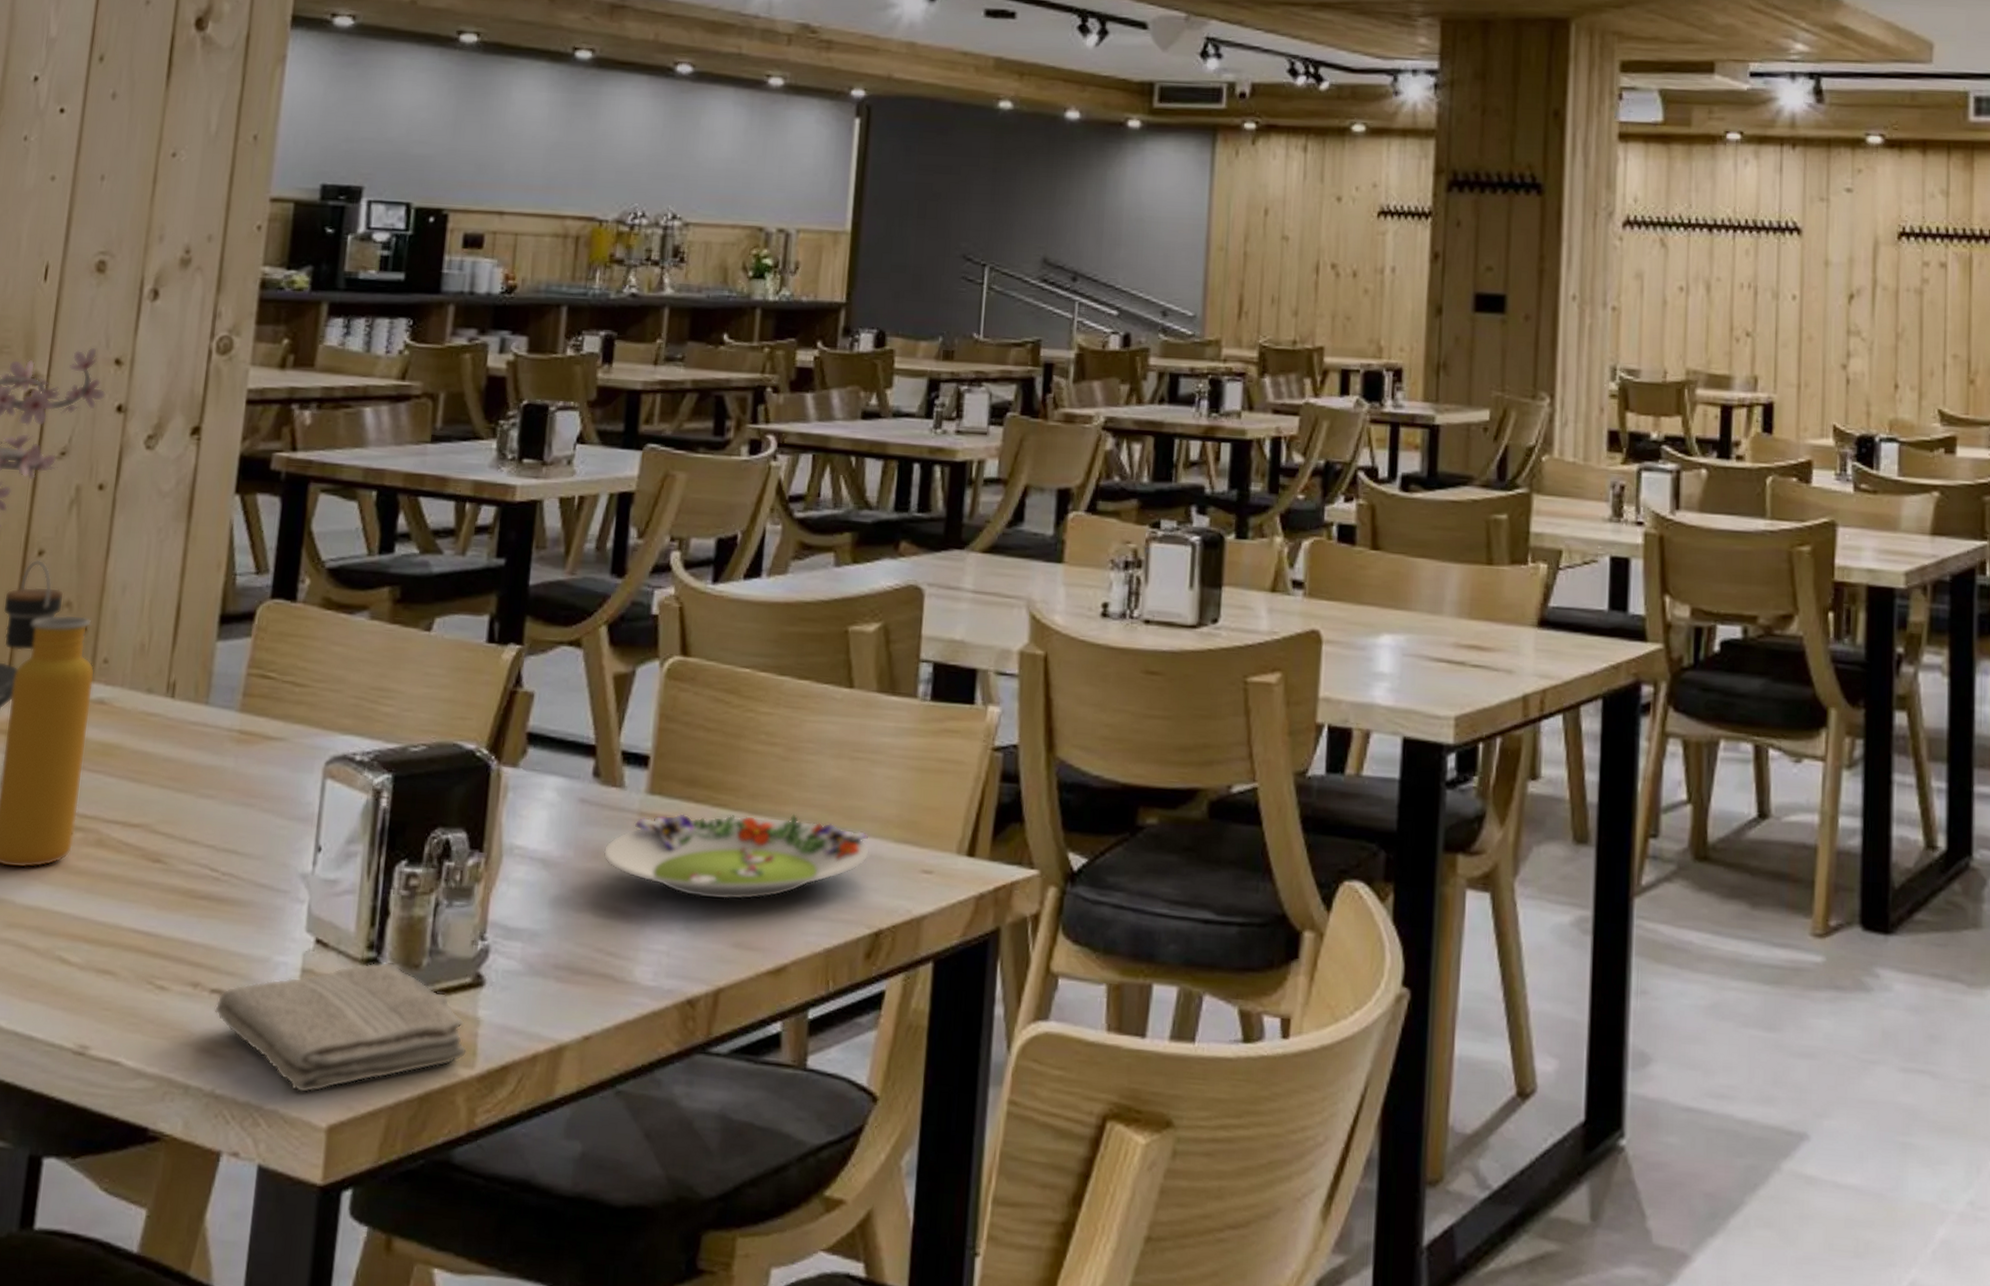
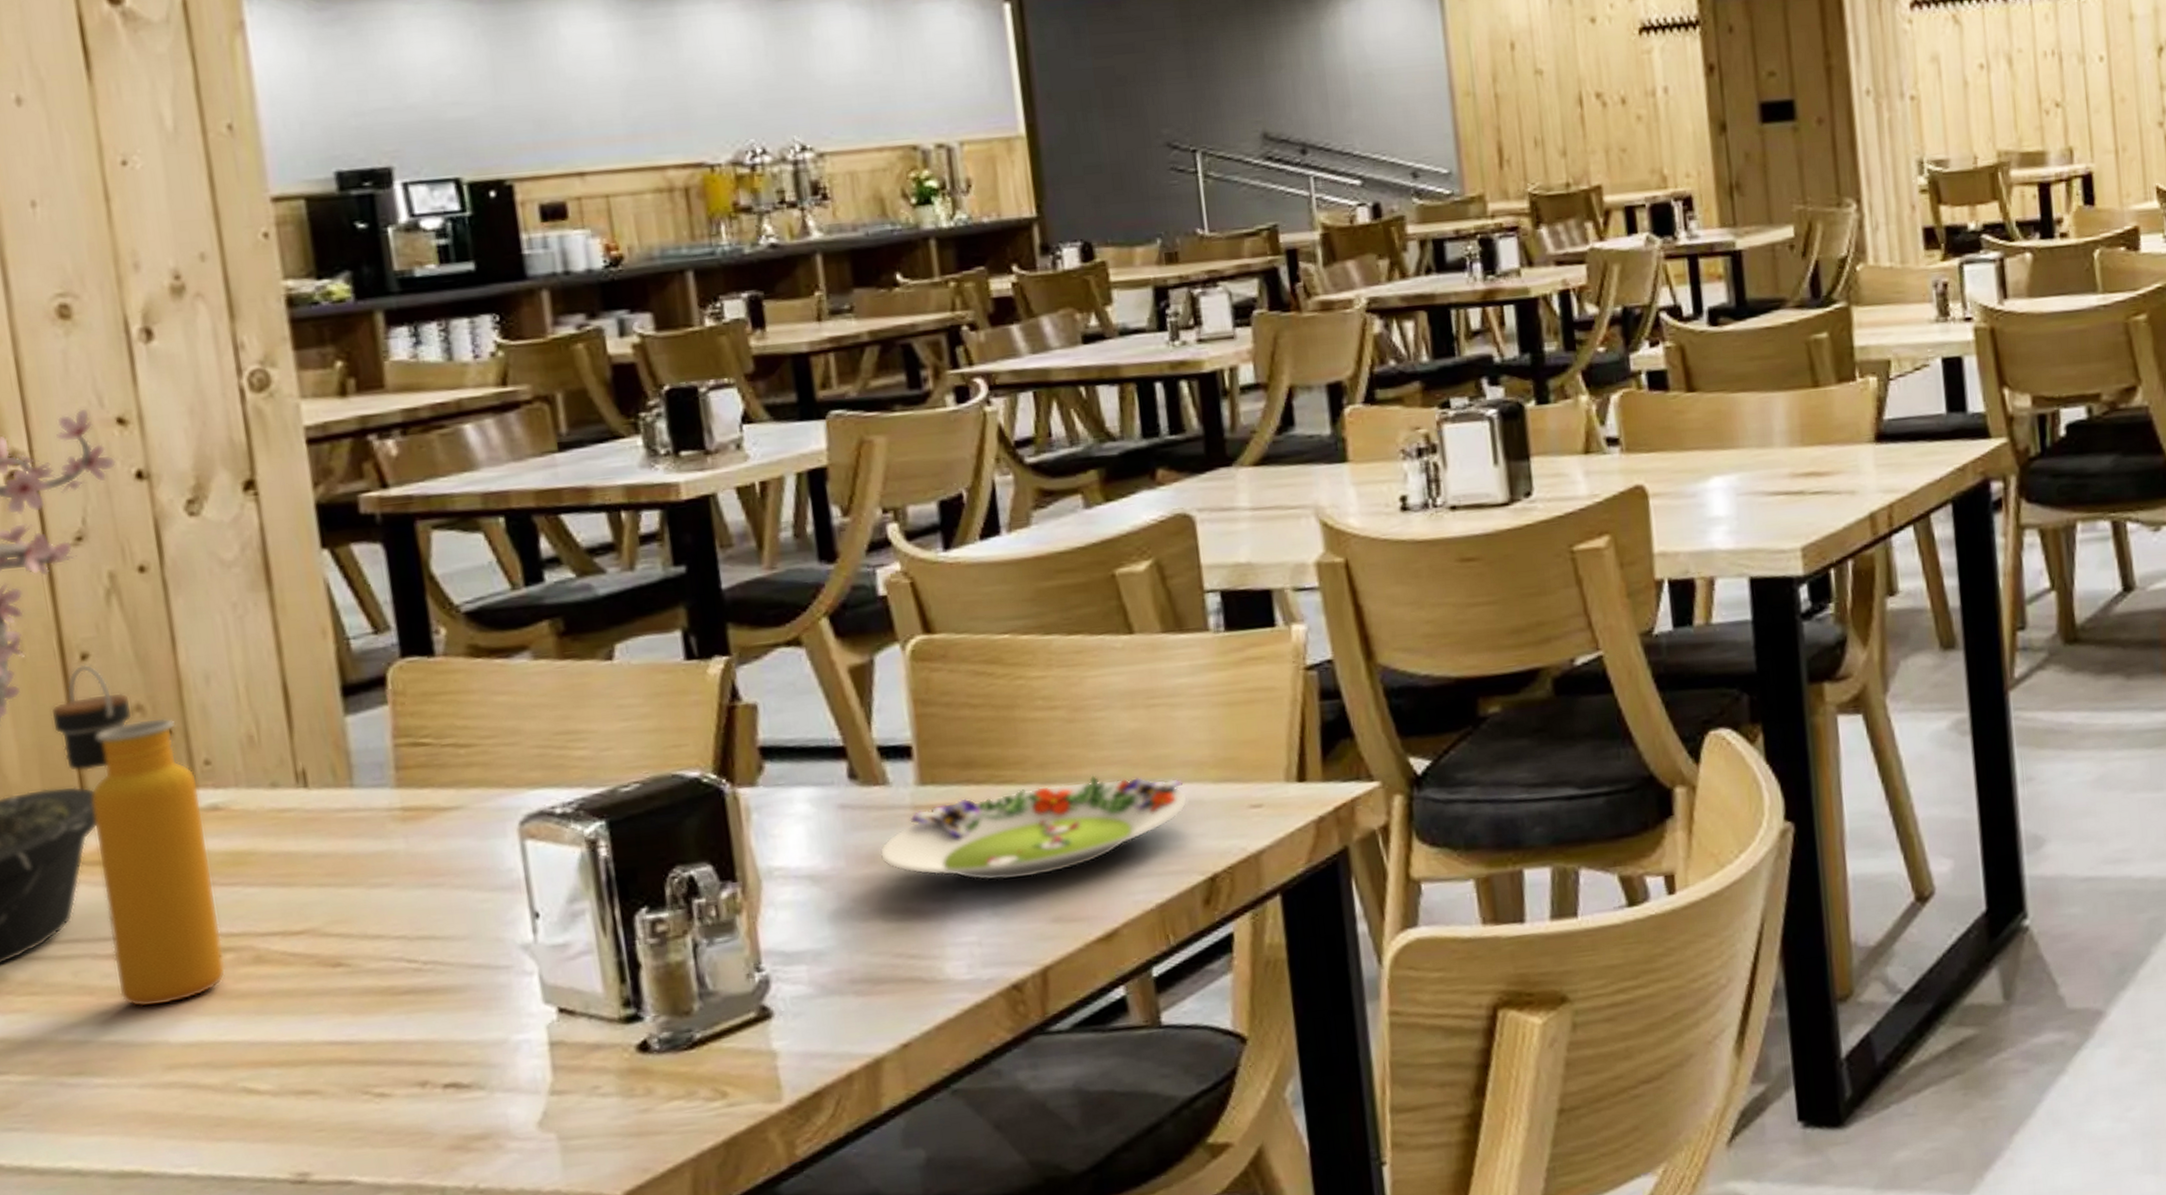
washcloth: present [214,961,467,1093] -> none [453,1014,769,1167]

